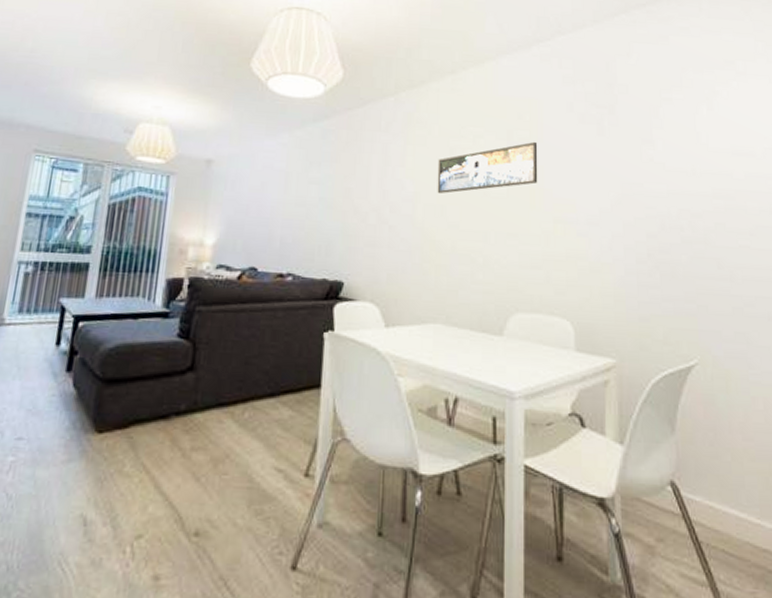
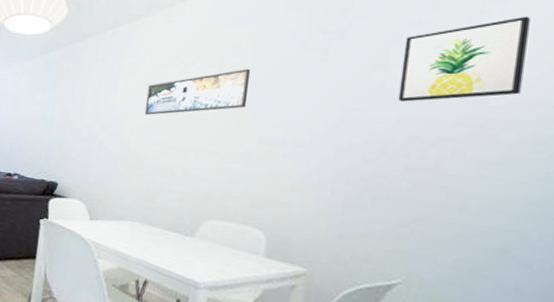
wall art: none [662,98,753,176] -> present [398,16,530,102]

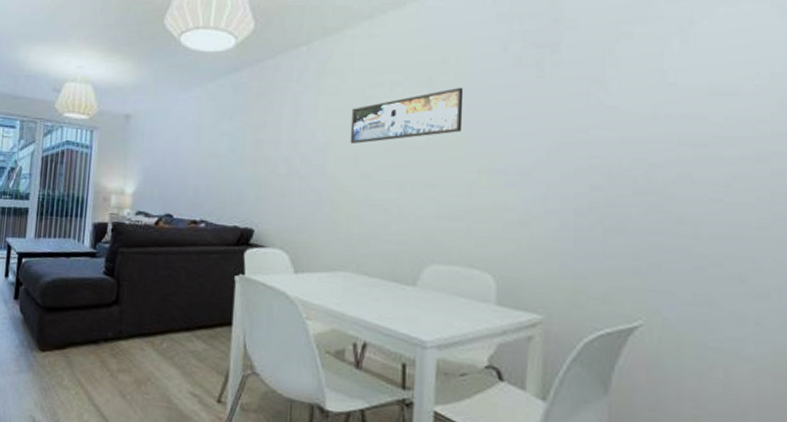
wall art: present [398,16,530,102] -> none [619,26,737,121]

